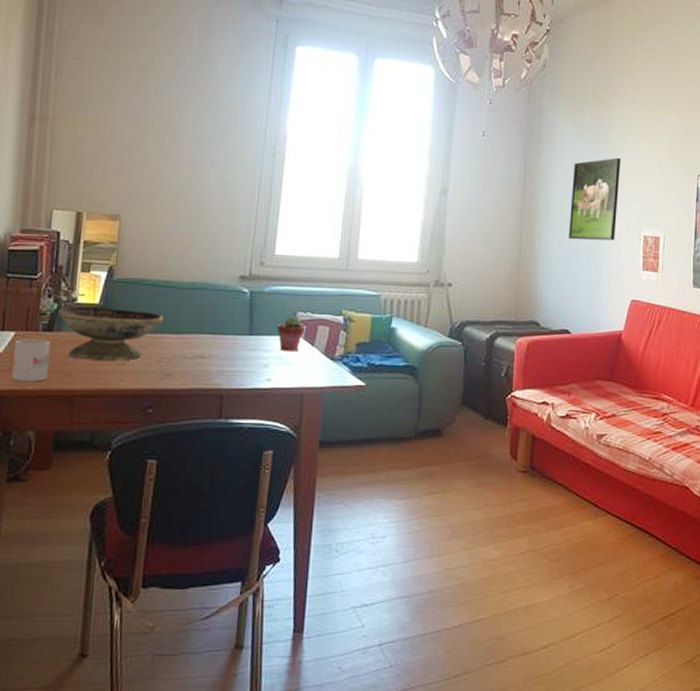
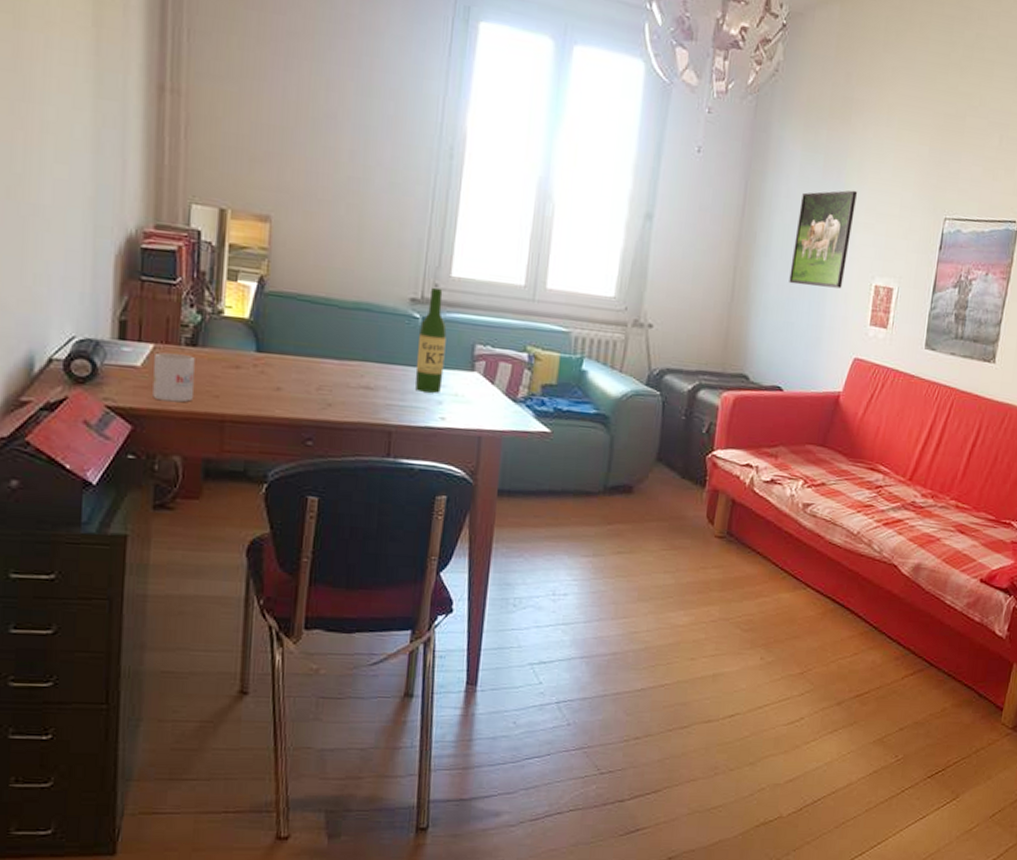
decorative bowl: present [58,306,164,361] -> none [202,319,324,386]
wine bottle: none [244,265,272,357] -> present [415,287,447,393]
potted succulent: present [277,316,305,351] -> none [452,348,484,389]

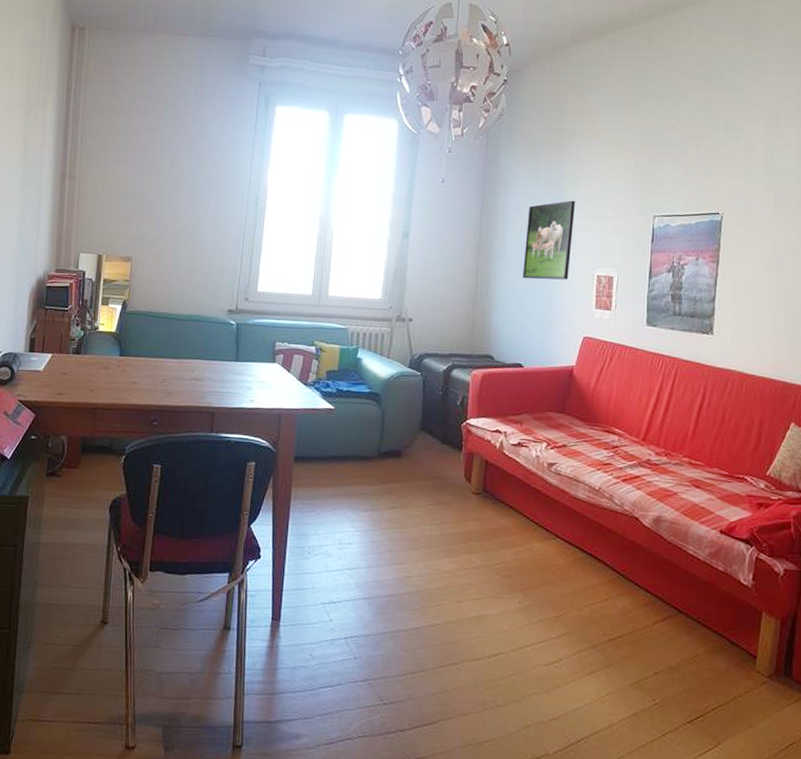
mug: present [153,352,195,403] -> none [49,360,78,396]
wine bottle: present [415,287,447,393] -> none [231,300,255,381]

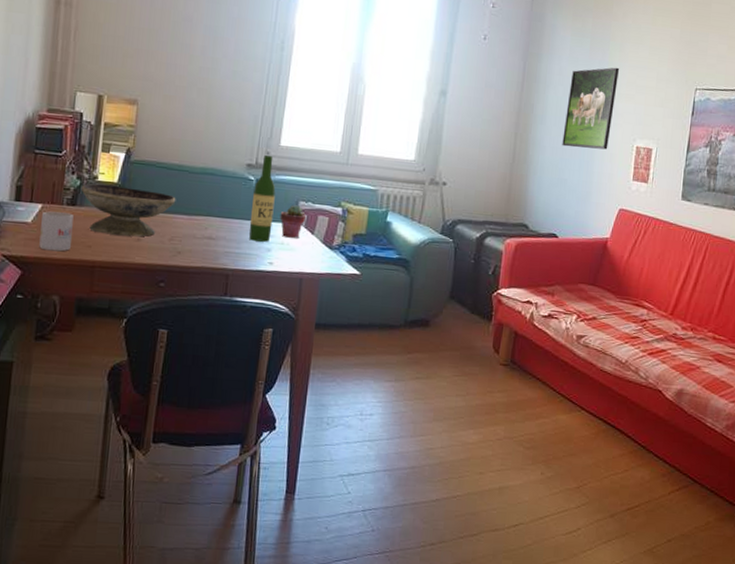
mug: none [49,360,78,396] -> present [39,211,74,252]
decorative bowl: none [84,333,166,380] -> present [80,183,176,237]
wine bottle: none [231,300,255,381] -> present [249,154,276,242]
potted succulent: none [259,345,282,377] -> present [280,205,306,238]

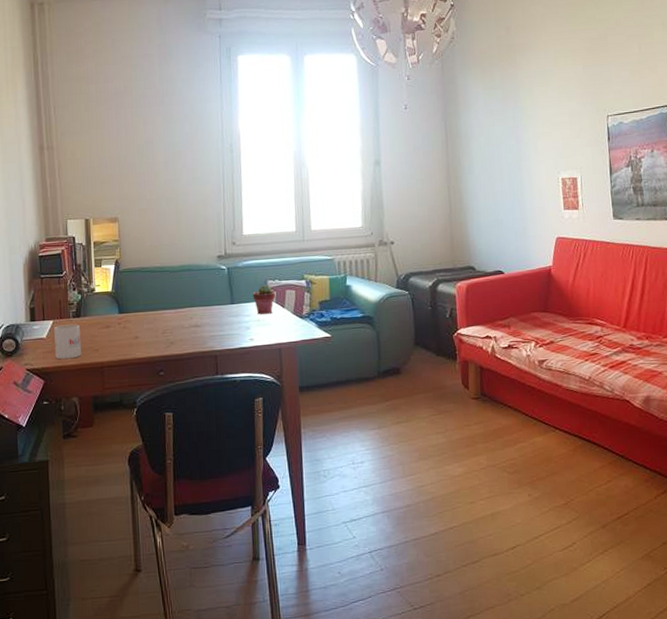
decorative bowl: present [80,183,176,237] -> none [82,293,163,338]
wine bottle: present [249,154,276,242] -> none [227,244,248,322]
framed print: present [562,67,620,150] -> none [489,110,535,190]

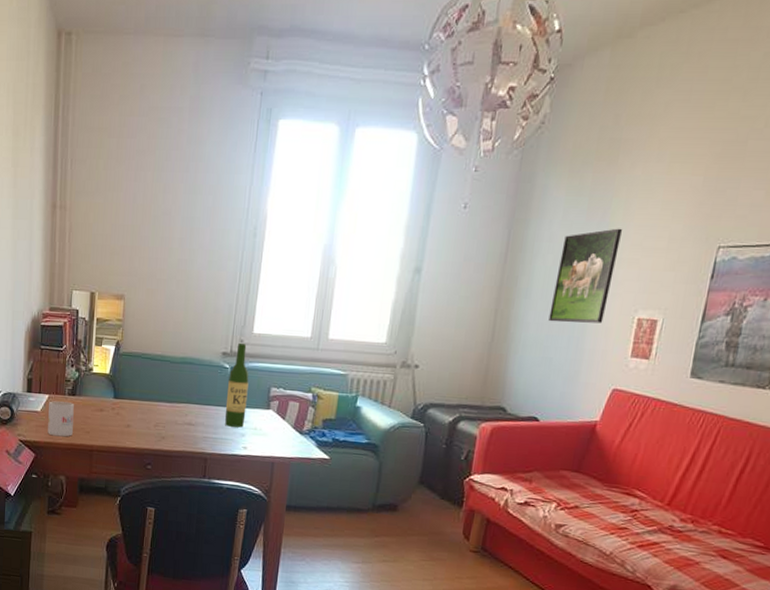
wine bottle: none [227,244,248,322] -> present [225,342,249,428]
potted succulent: present [253,284,275,314] -> none [253,391,277,424]
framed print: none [489,110,535,190] -> present [548,228,623,323]

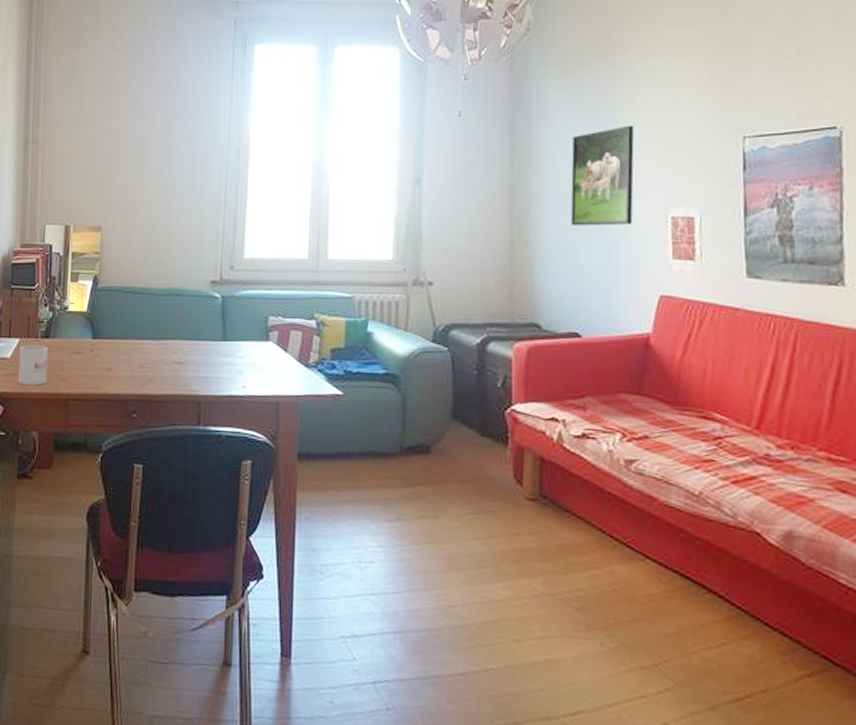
wine bottle: present [225,342,249,428] -> none [218,269,243,364]

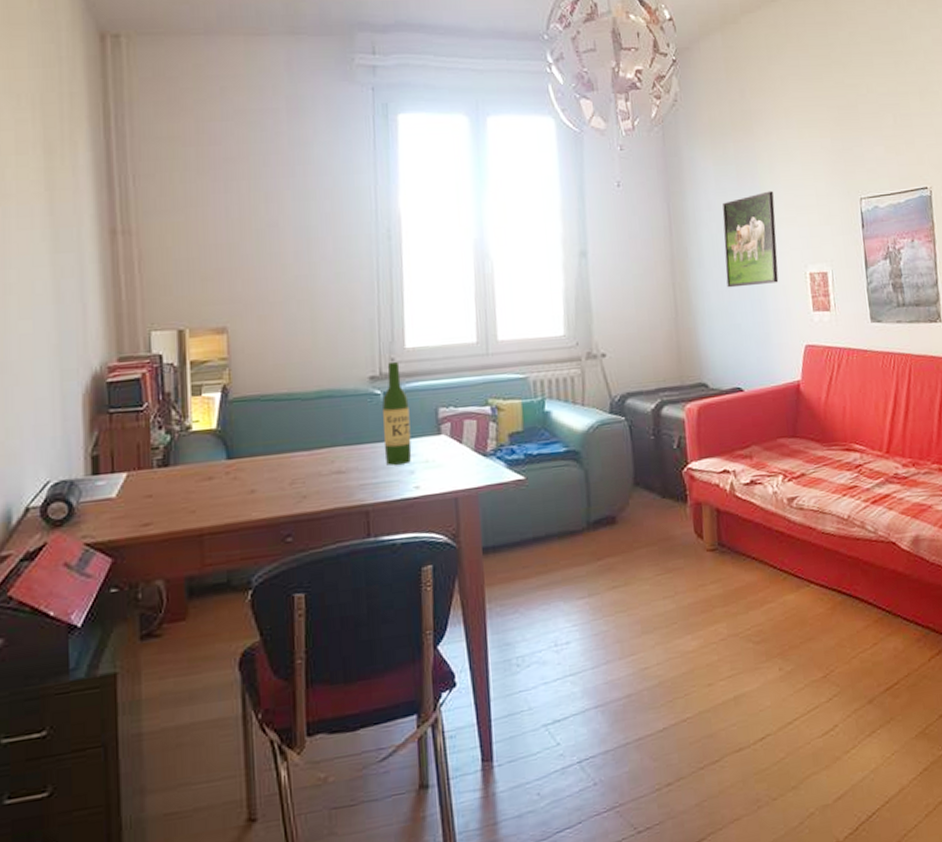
mug: present [18,345,48,386] -> none [129,476,169,528]
wine bottle: none [218,269,243,364] -> present [382,361,412,465]

